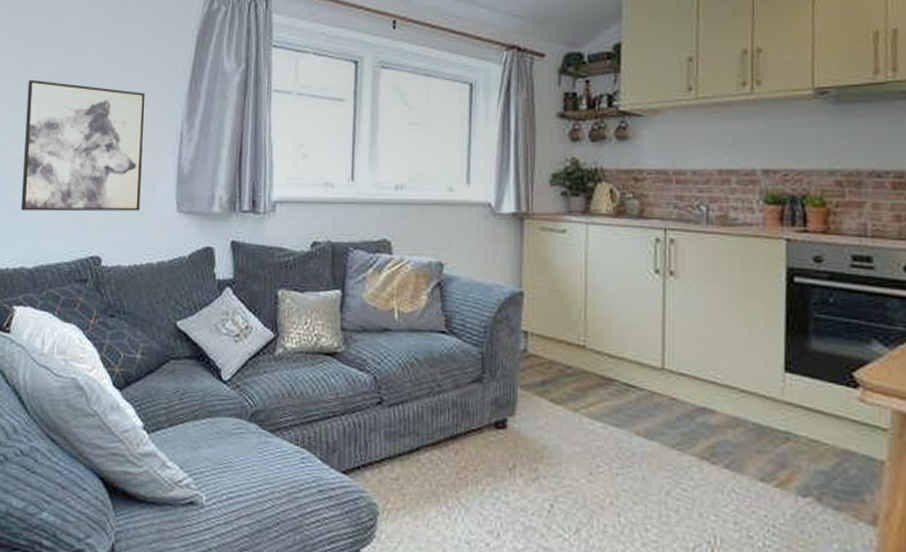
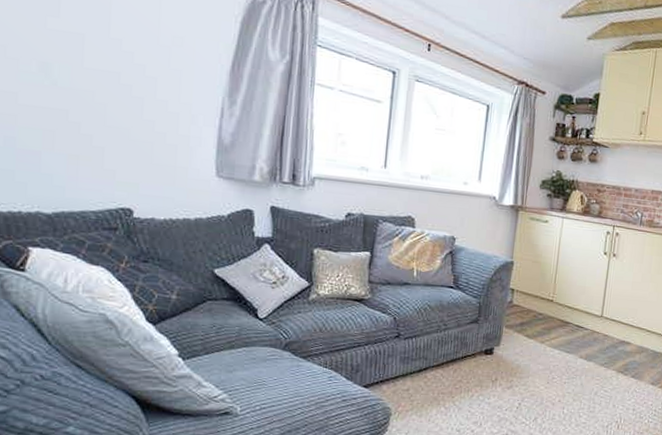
wall art: present [20,79,146,212] -> none [35,30,184,172]

